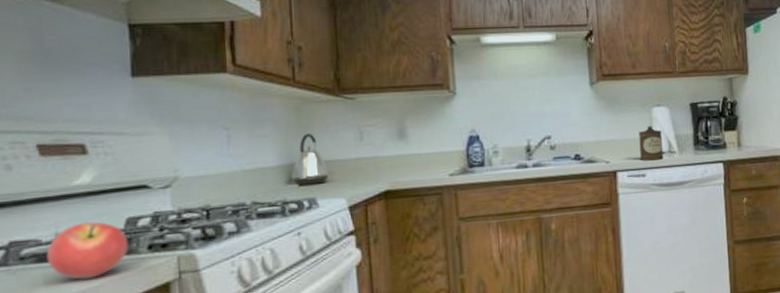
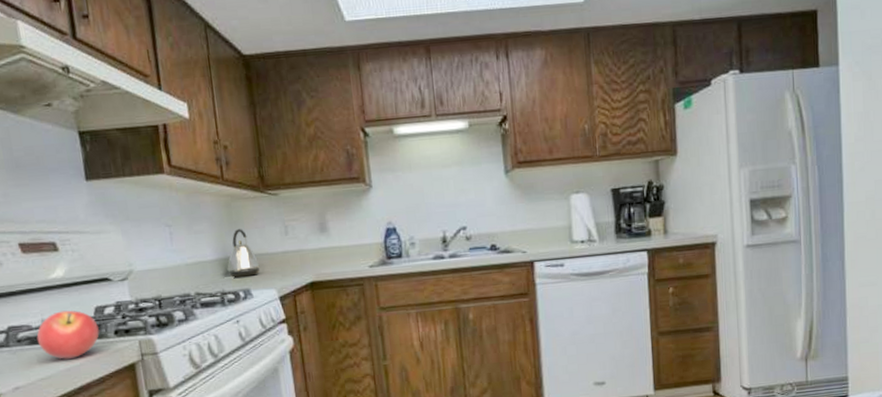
canister: present [639,126,664,162] -> none [556,214,583,251]

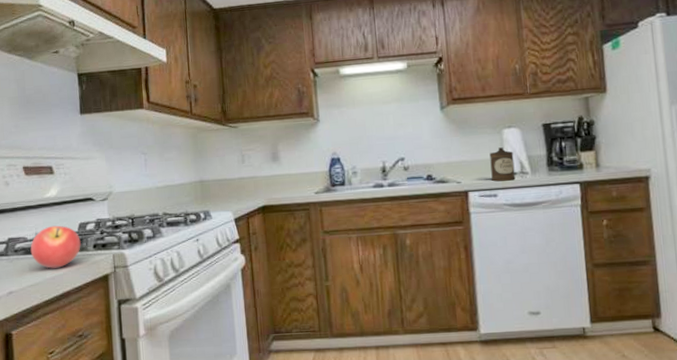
kettle: present [227,229,260,278] -> none [191,157,219,201]
canister: none [556,214,583,251] -> present [489,147,516,182]

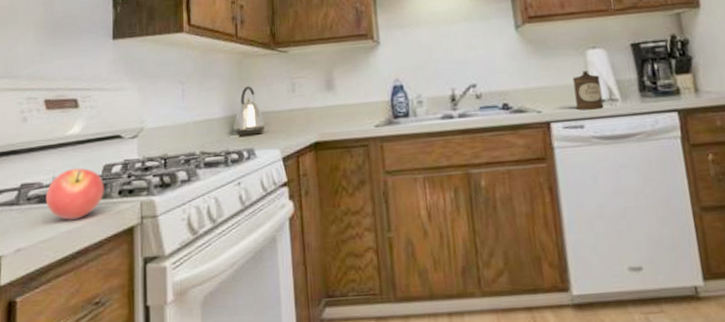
kettle: none [191,157,219,201] -> present [233,86,266,137]

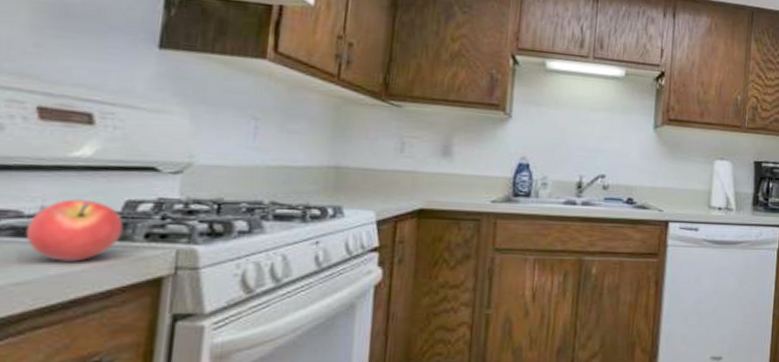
kettle: present [233,86,266,137] -> none [319,136,361,193]
canister: present [572,71,604,111] -> none [695,179,722,217]

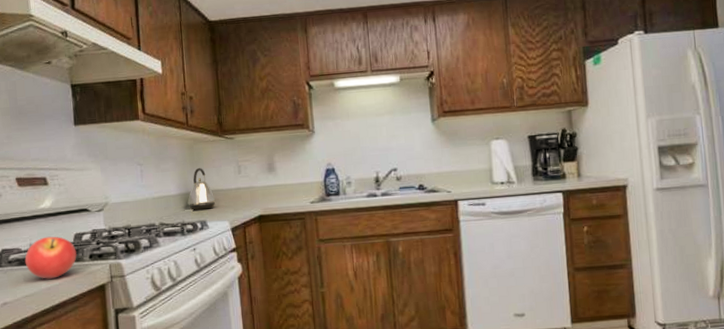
kettle: none [319,136,361,193] -> present [187,168,216,211]

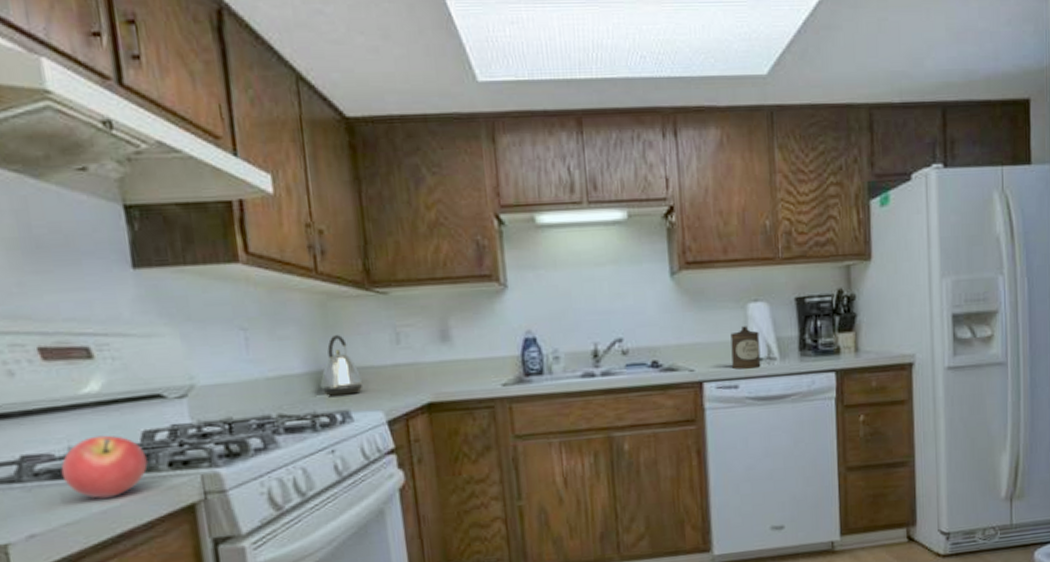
canister: none [478,158,503,191] -> present [730,326,761,370]

